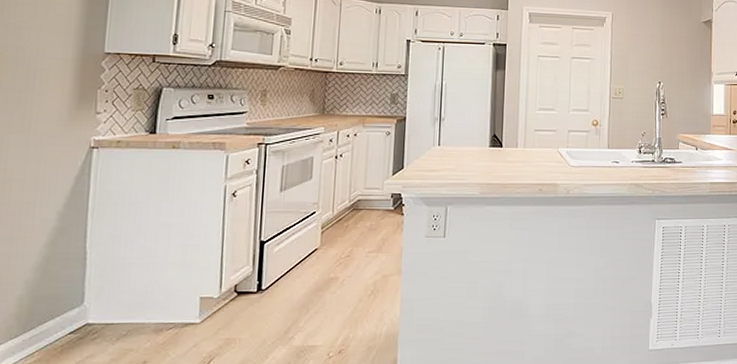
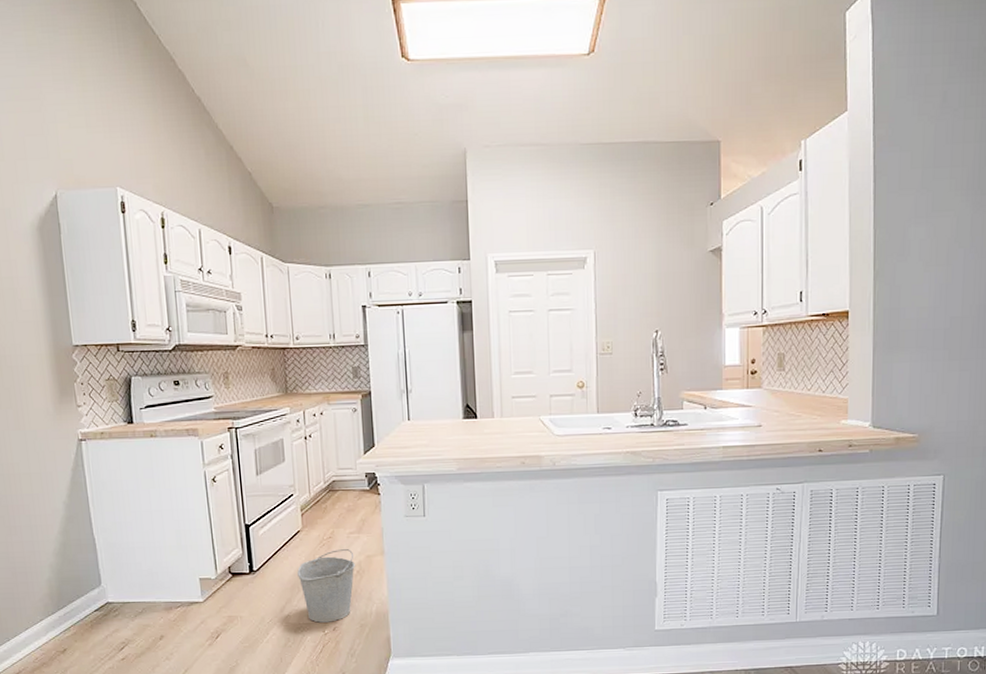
bucket: none [309,268,370,345] -> present [297,549,355,623]

